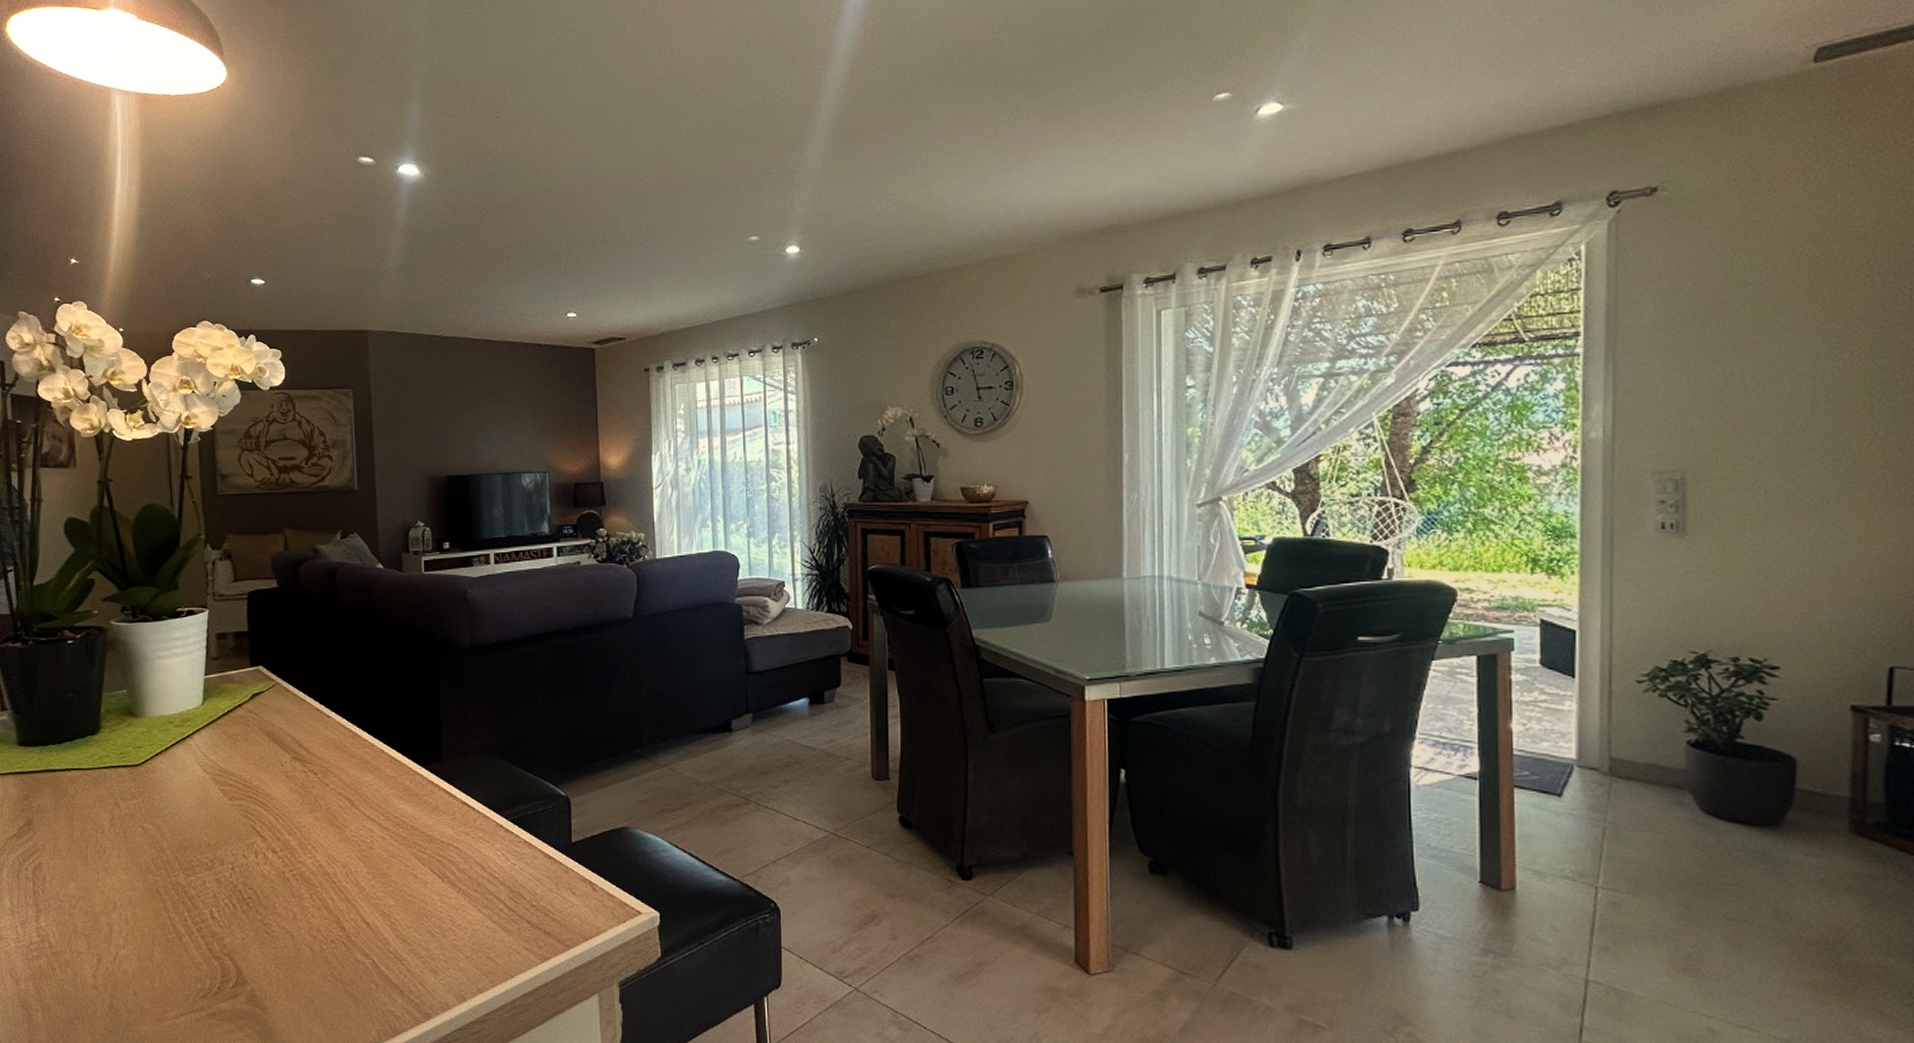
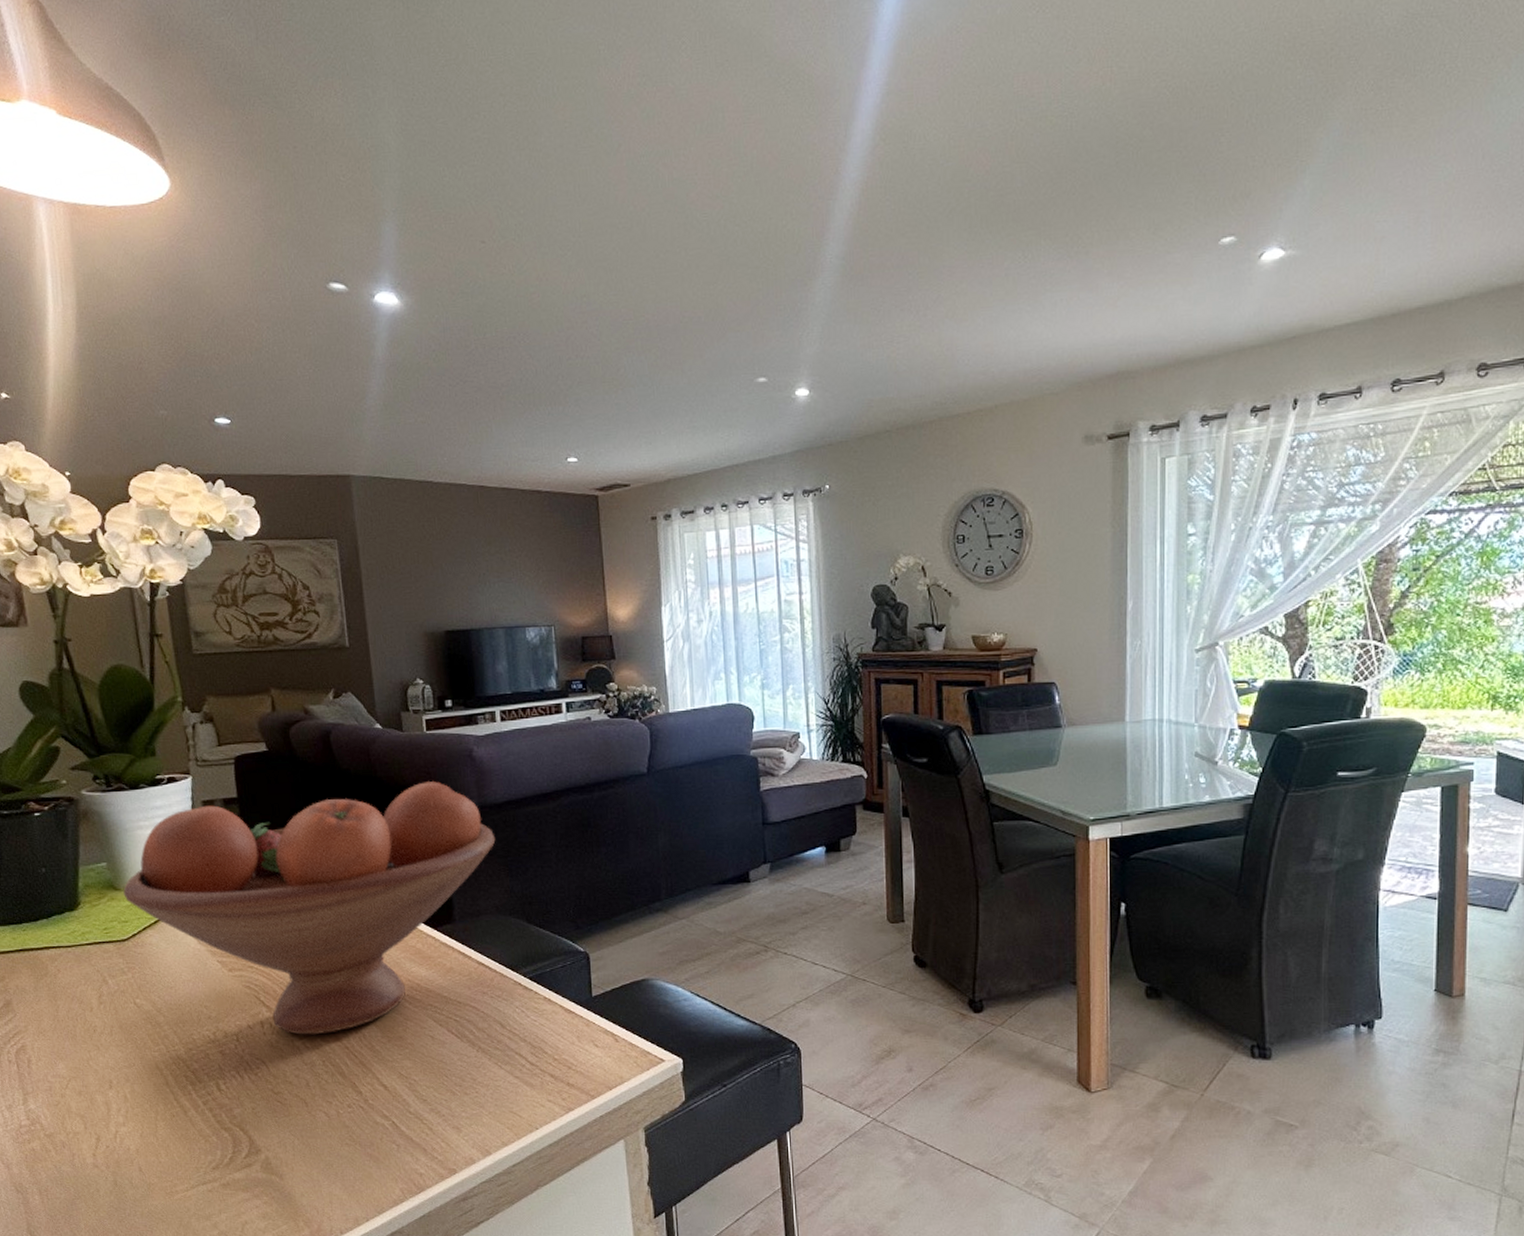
fruit bowl: none [140,621,485,868] -> present [123,781,496,1035]

